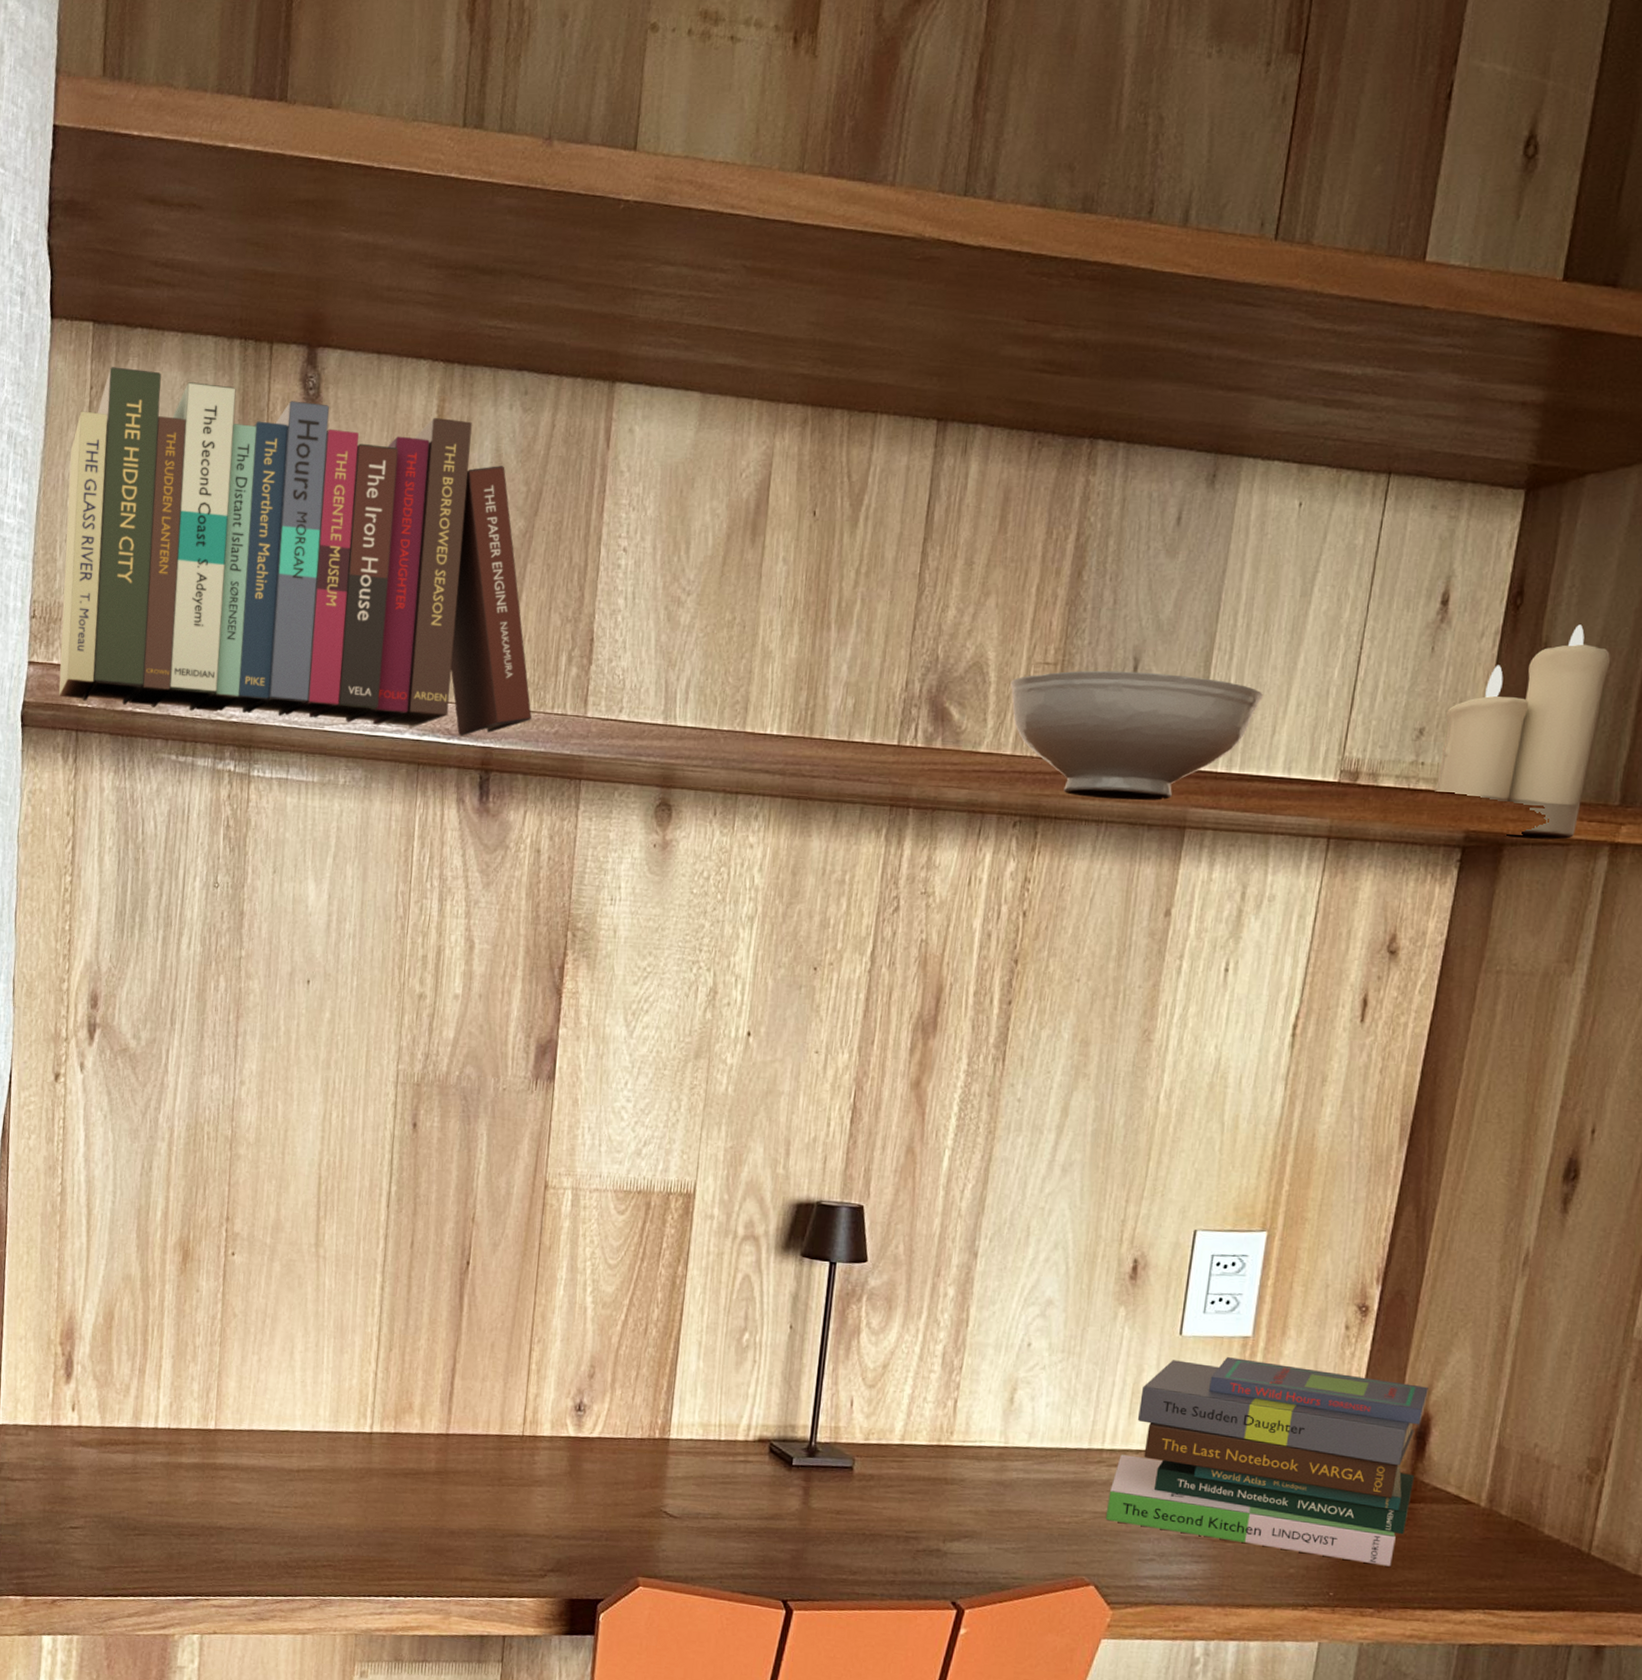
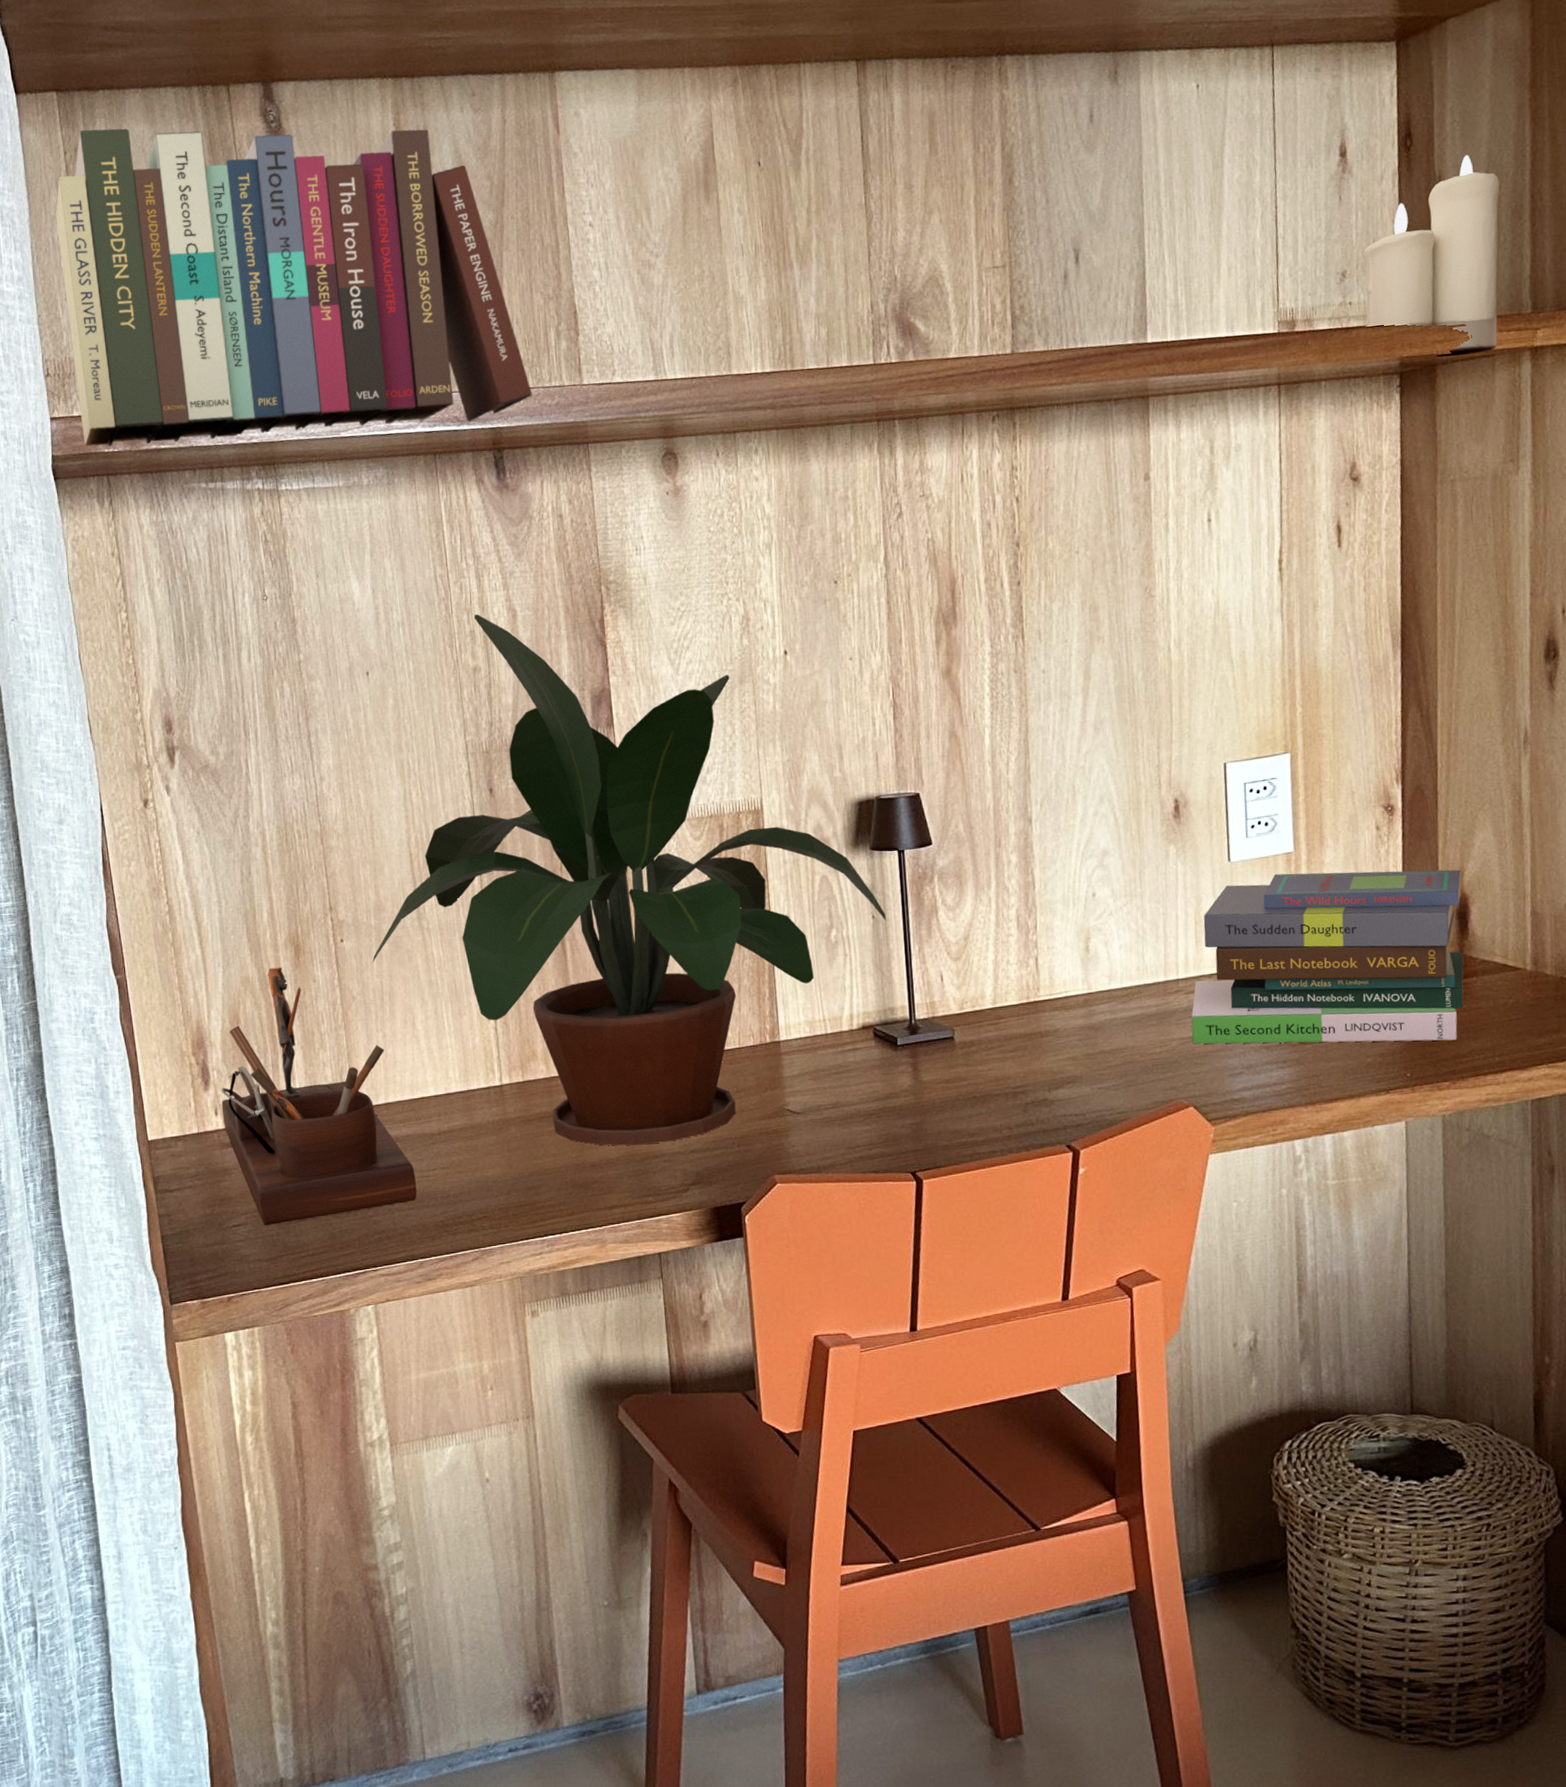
desk organizer: none [79,1269,266,1536] -> present [221,967,417,1225]
potted plant: none [261,938,805,1523] -> present [372,614,886,1146]
decorative bowl: present [1010,670,1264,801] -> none [966,257,1197,384]

